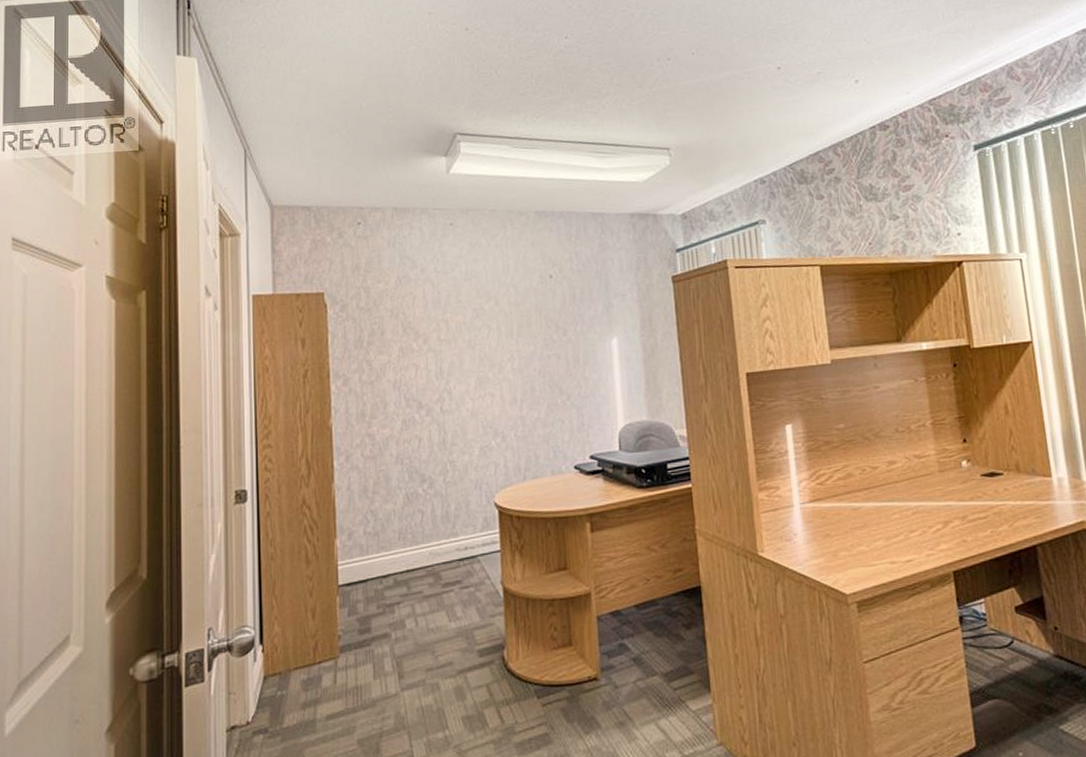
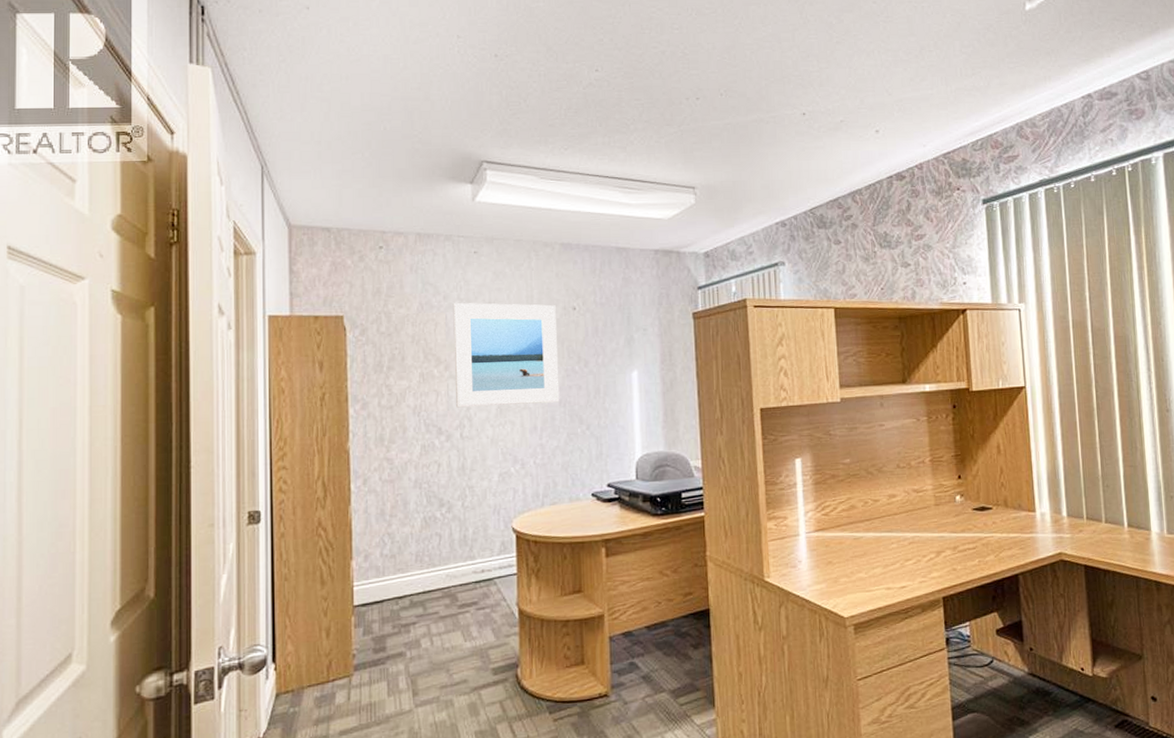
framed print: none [430,273,539,381] -> present [453,302,560,408]

